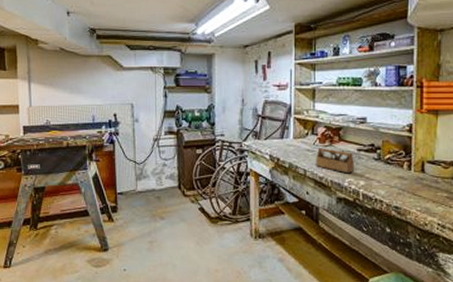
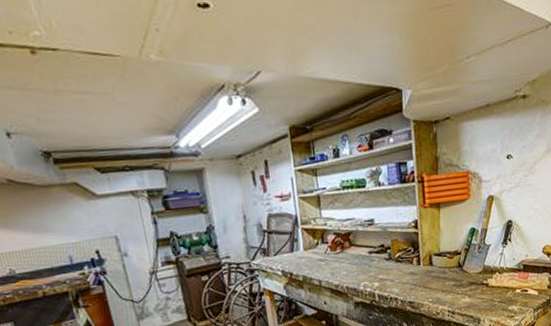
hand plane: present [316,148,355,174] -> none [329,254,368,278]

